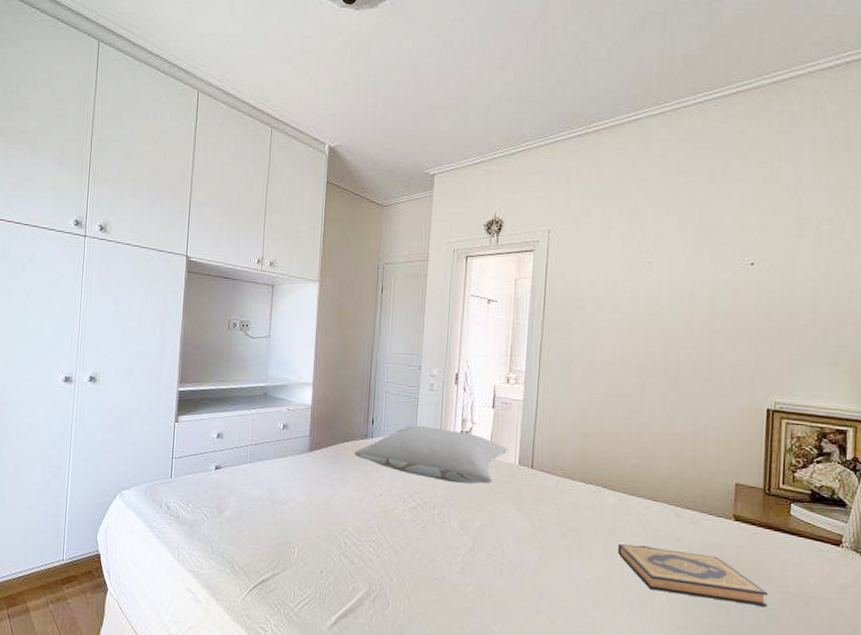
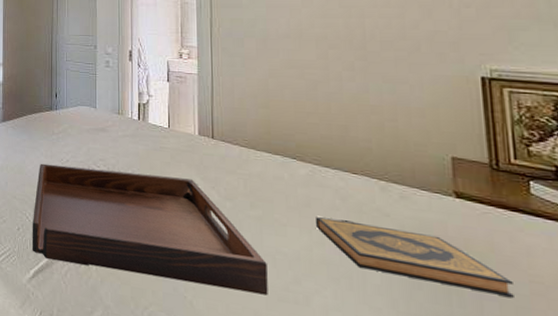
serving tray: none [335,498,571,623] -> present [32,163,268,296]
pillow: present [354,425,509,484] -> none [41,99,187,153]

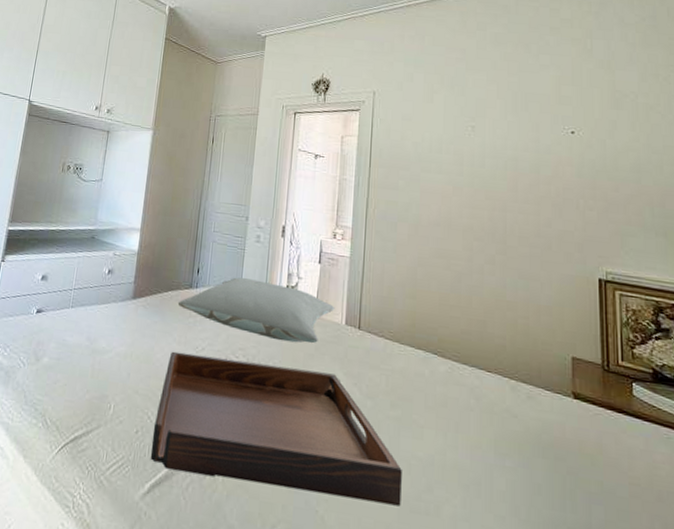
pillow: none [41,99,187,153] -> present [177,277,335,344]
hardback book: present [315,217,514,297] -> none [450,418,616,500]

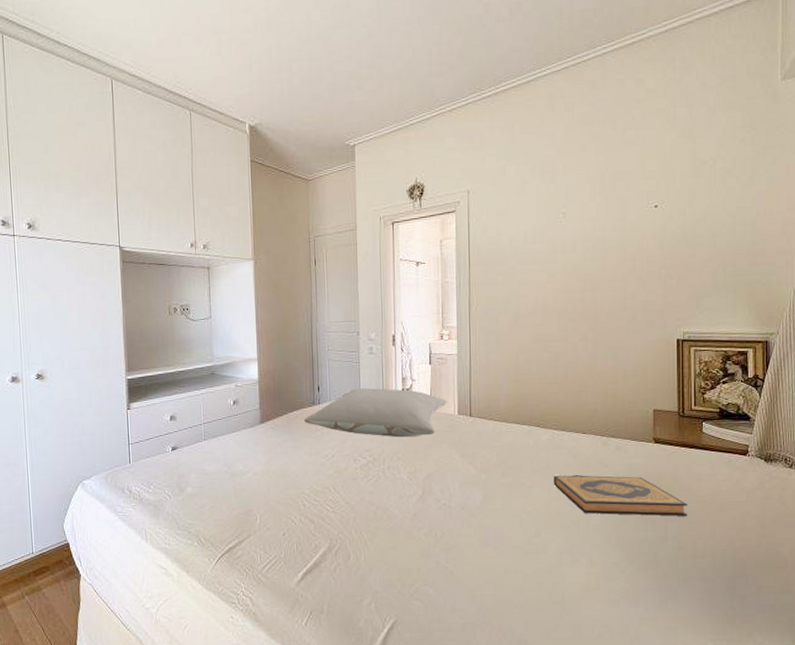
serving tray: present [151,351,402,507] -> none [298,458,515,559]
hardback book: none [450,418,616,500] -> present [553,475,687,516]

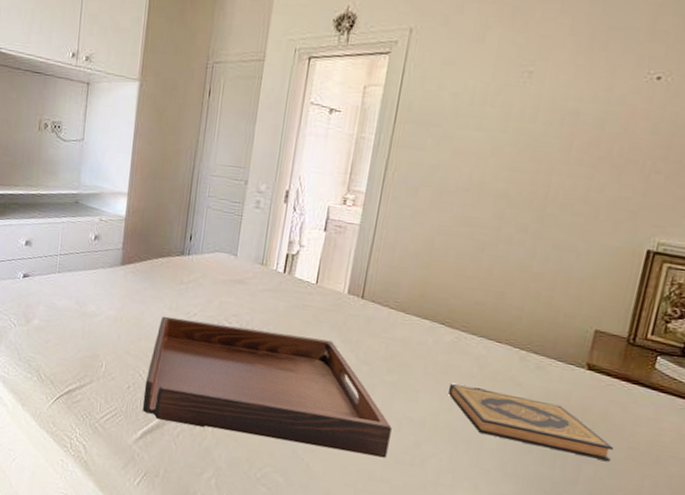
serving tray: none [298,458,515,559] -> present [142,316,392,458]
pillow: present [303,388,448,438] -> none [168,244,338,312]

